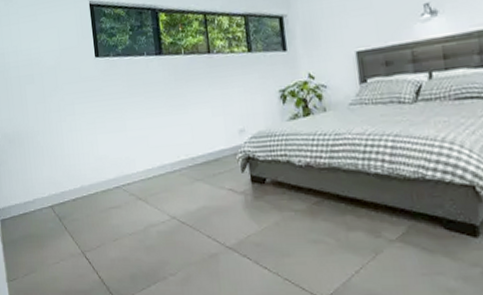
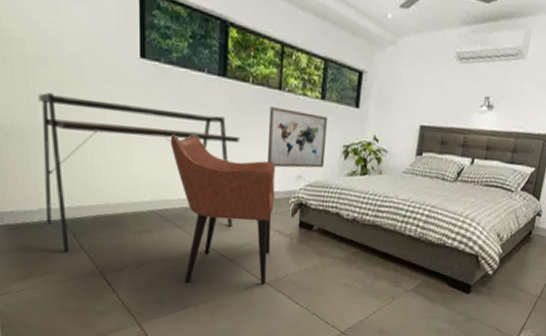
desk: none [29,90,188,236] -> present [38,92,240,252]
armchair: none [124,112,228,256] -> present [170,135,275,284]
wall art: none [202,66,264,126] -> present [266,107,329,168]

